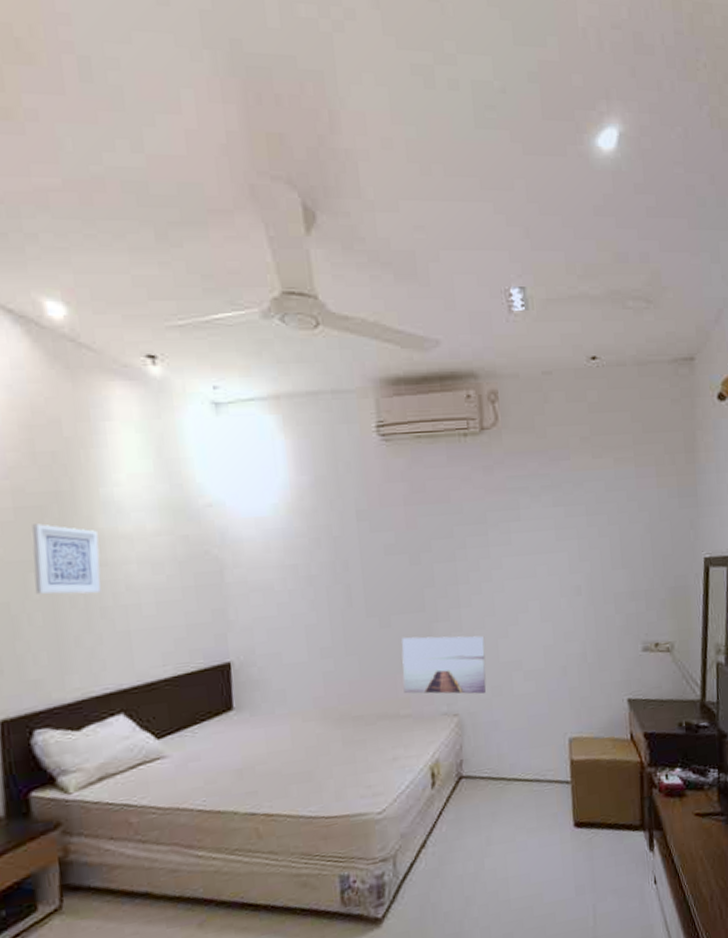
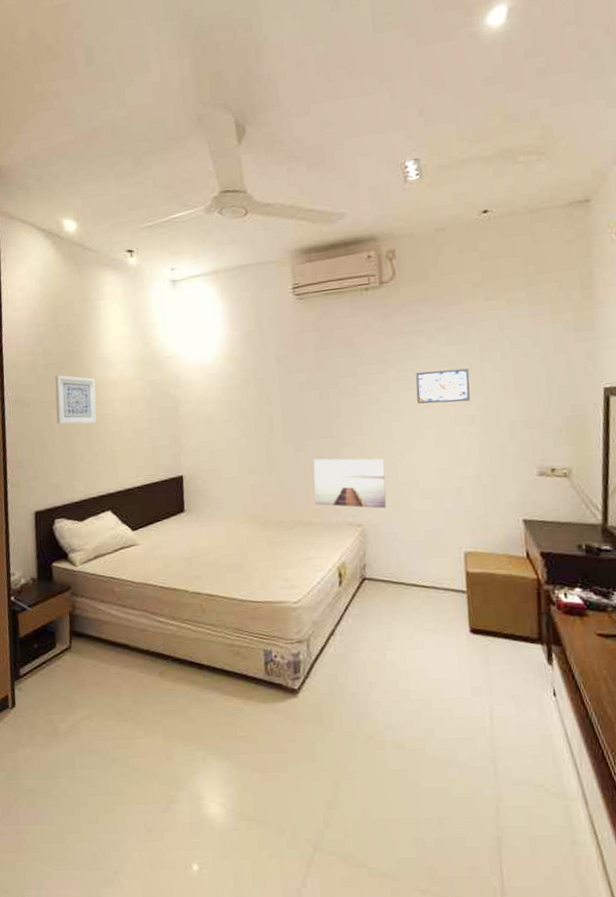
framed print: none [519,532,577,572] -> present [415,368,471,404]

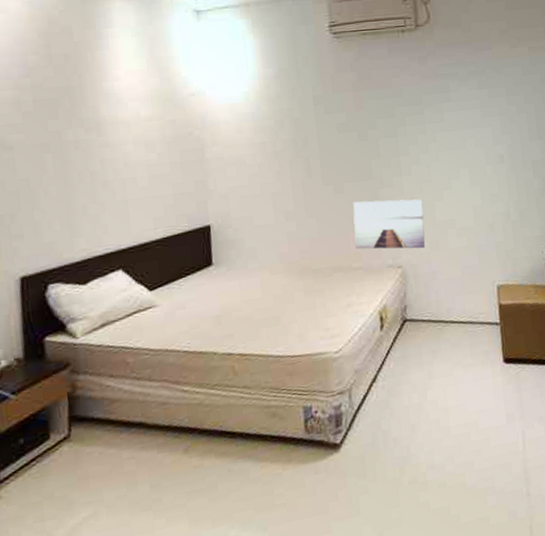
wall art: present [55,375,97,424] -> none [48,113,104,171]
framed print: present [415,368,471,404] -> none [450,110,500,144]

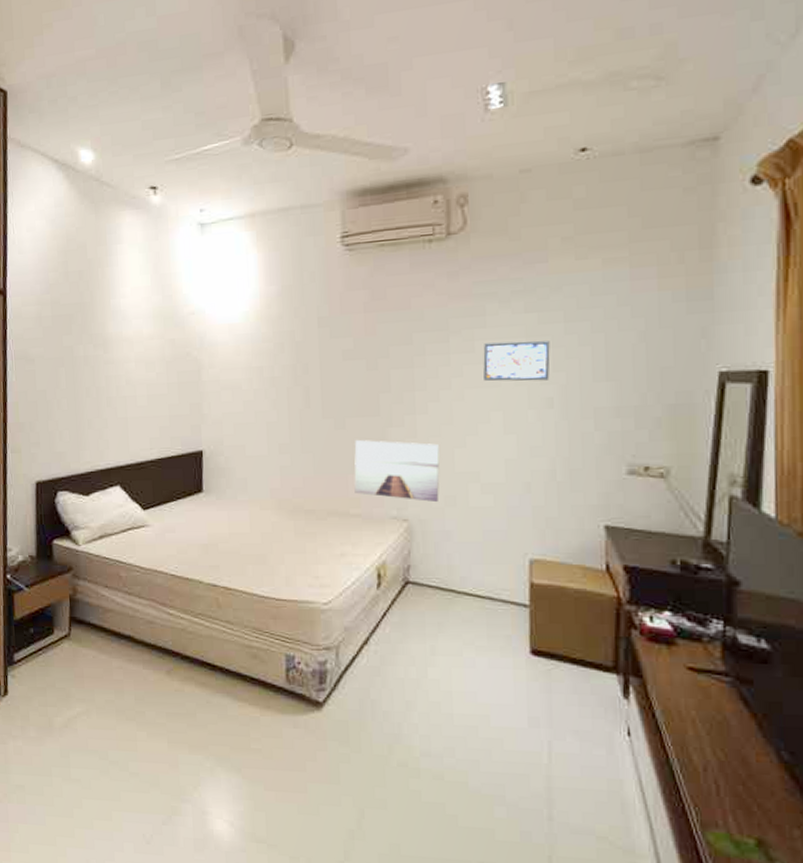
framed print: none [450,110,500,144] -> present [483,340,550,382]

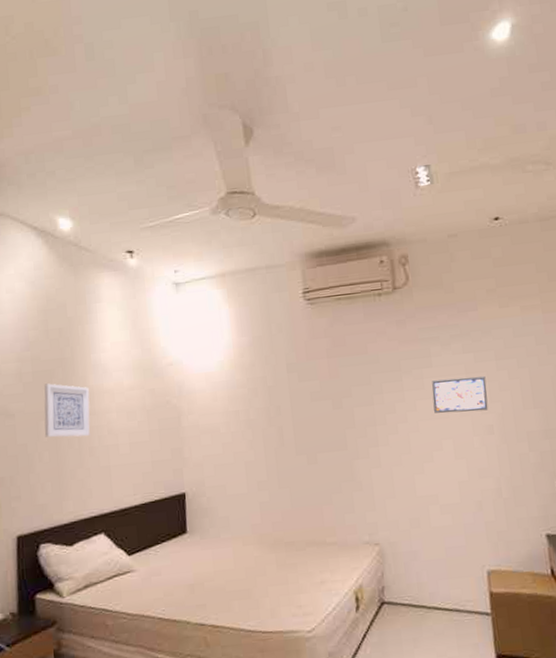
wall art: none [63,328,109,386] -> present [44,383,90,438]
wall art: present [354,439,440,503] -> none [327,471,405,526]

